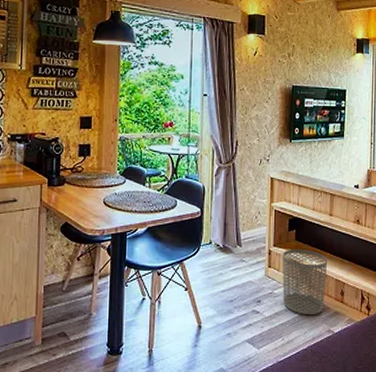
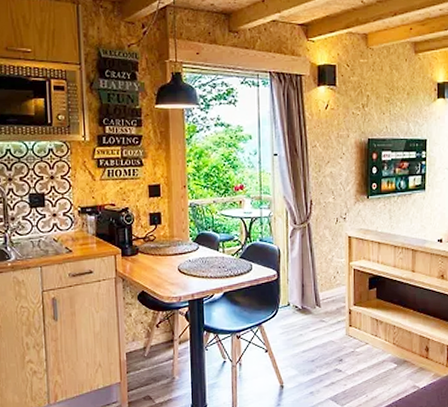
waste bin: present [282,248,328,316] -> none [363,306,411,372]

